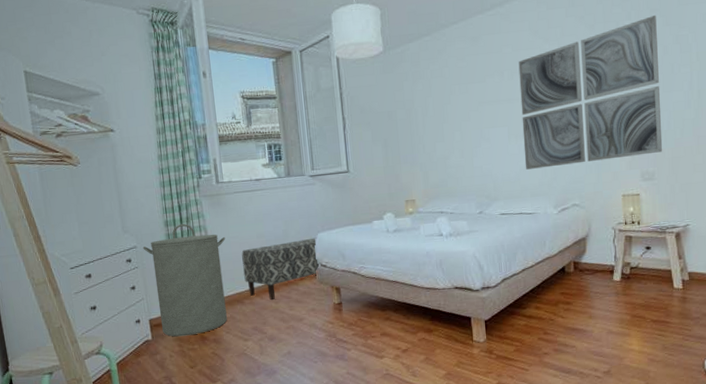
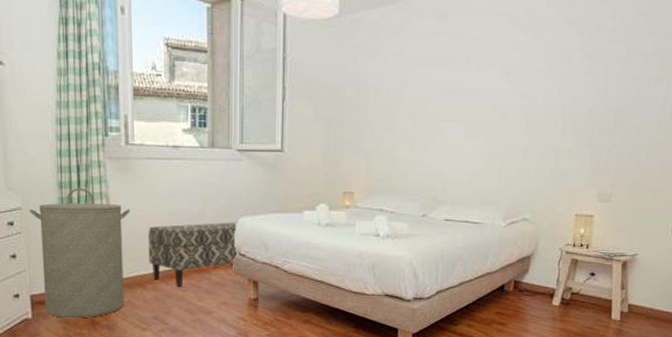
wall art: present [518,14,663,170] -> none [478,19,642,175]

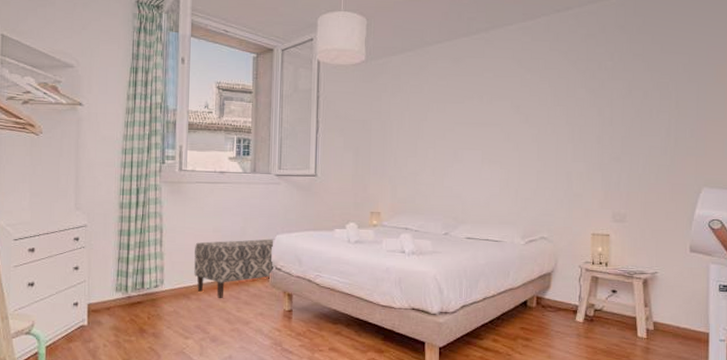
laundry hamper: present [29,187,131,318] -> none [93,207,181,326]

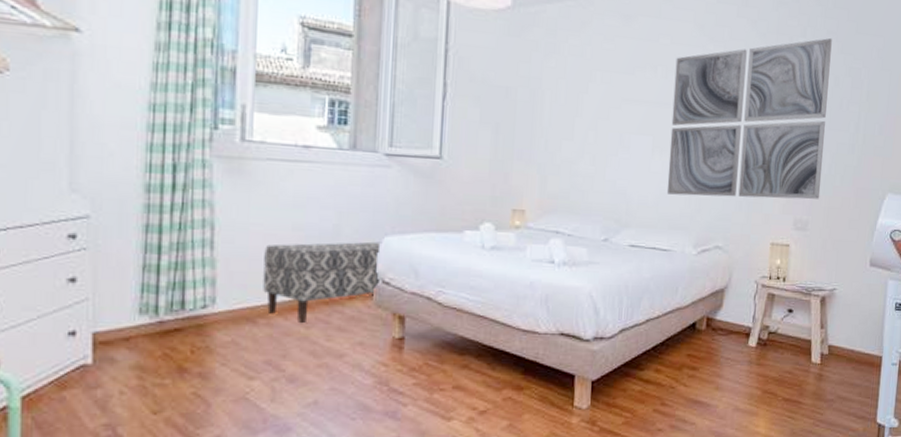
wall art: none [496,59,638,197] -> present [666,37,832,200]

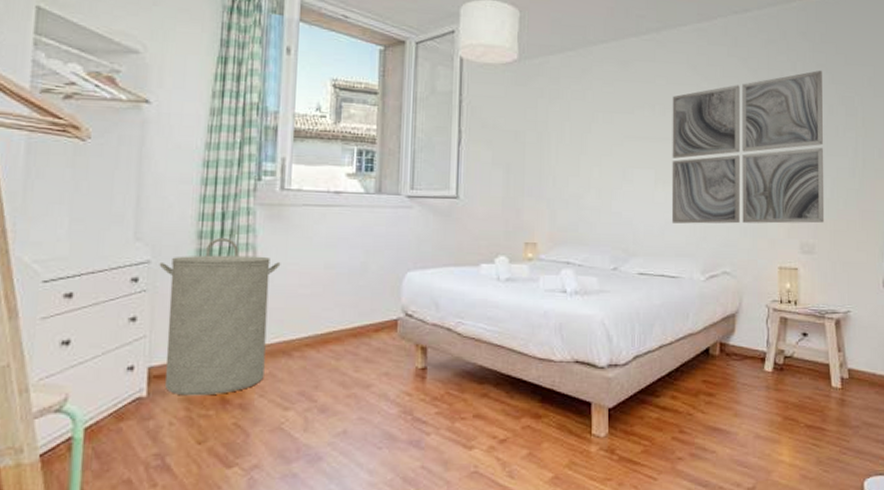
laundry hamper: none [100,192,243,364] -> present [159,237,281,396]
bench: present [263,241,383,324] -> none [298,277,406,356]

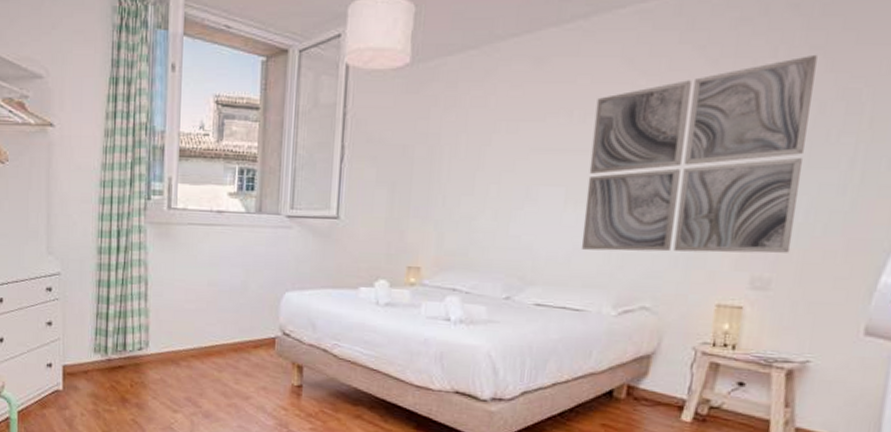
laundry hamper: present [159,237,281,396] -> none [67,253,169,394]

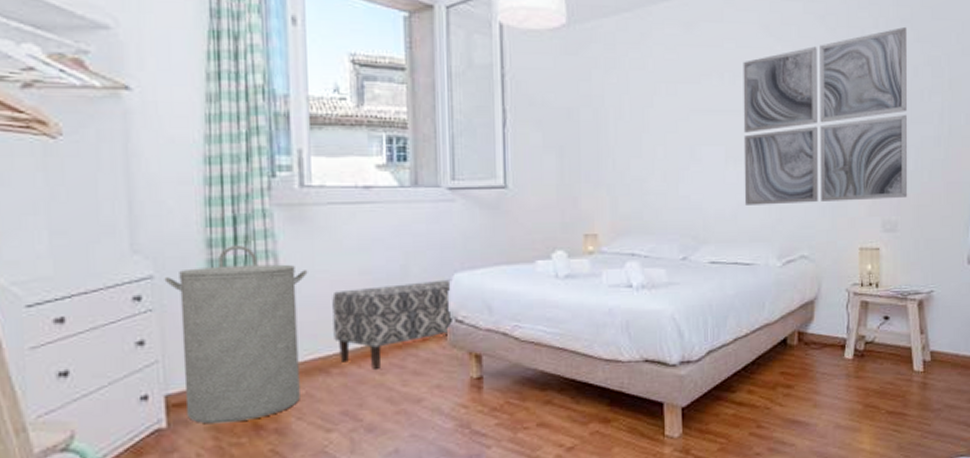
laundry hamper: none [67,253,169,394] -> present [164,244,308,424]
bench: none [184,296,284,368] -> present [332,279,454,371]

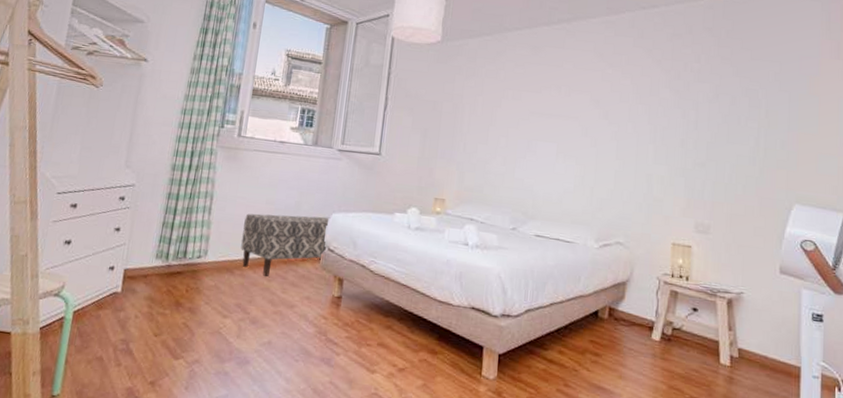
laundry hamper: present [164,244,308,424] -> none [135,171,233,298]
wall art: present [743,26,908,205] -> none [569,63,727,206]

